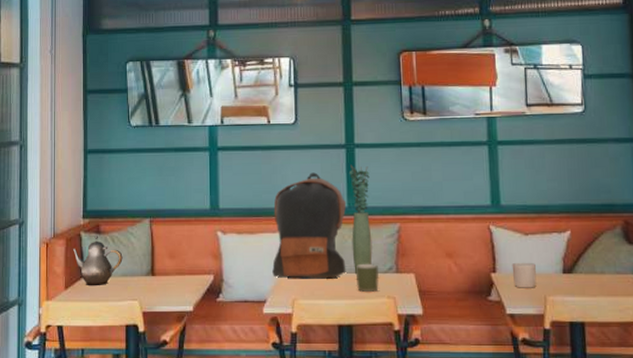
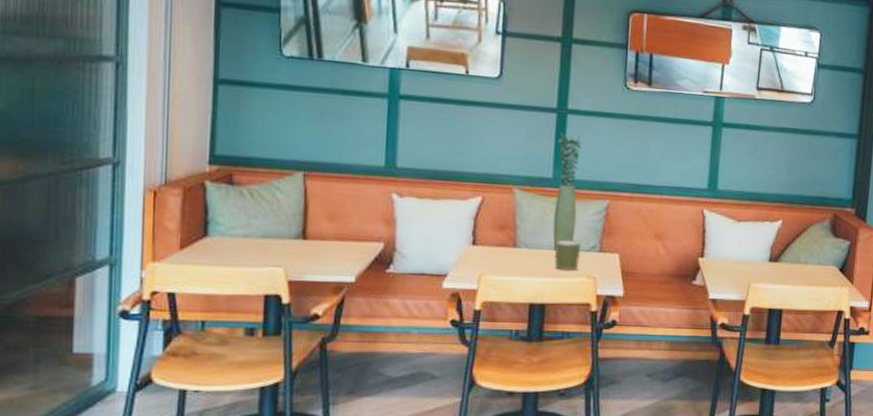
teapot: present [72,235,123,285] -> none [192,187,264,247]
backpack: present [272,172,347,279] -> none [457,136,552,255]
mug: present [512,262,537,288] -> none [720,248,744,275]

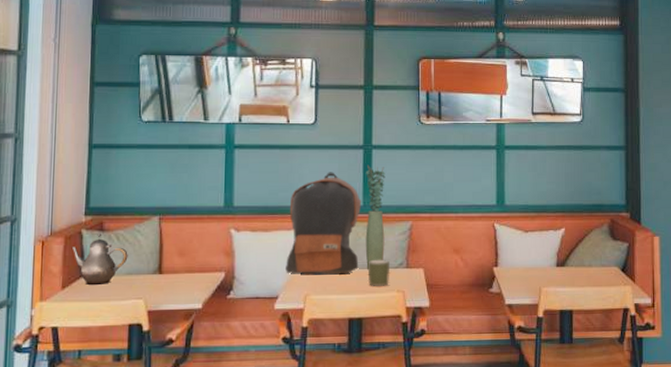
teapot: none [192,187,264,247] -> present [71,233,128,285]
backpack: none [457,136,552,255] -> present [286,172,362,275]

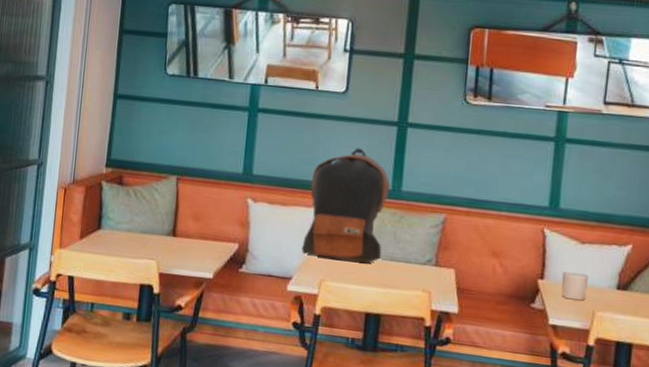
teapot: present [71,233,128,285] -> none [91,187,144,240]
vase: present [365,164,385,270] -> none [390,144,420,263]
mug: present [368,260,391,286] -> none [391,252,417,283]
mug: none [512,257,533,281] -> present [561,271,588,301]

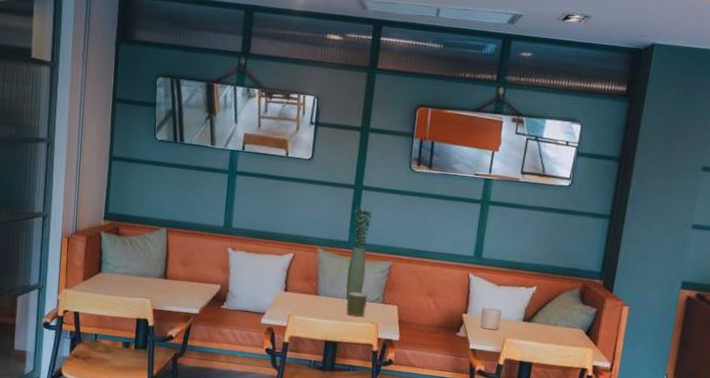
backpack: present [302,148,391,264] -> none [273,206,348,302]
vase: none [390,144,420,263] -> present [346,204,372,301]
mug: none [391,252,417,283] -> present [346,292,367,317]

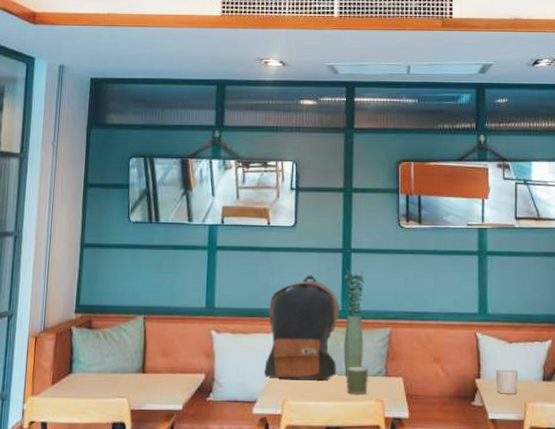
backpack: none [273,206,348,302] -> present [264,275,341,381]

